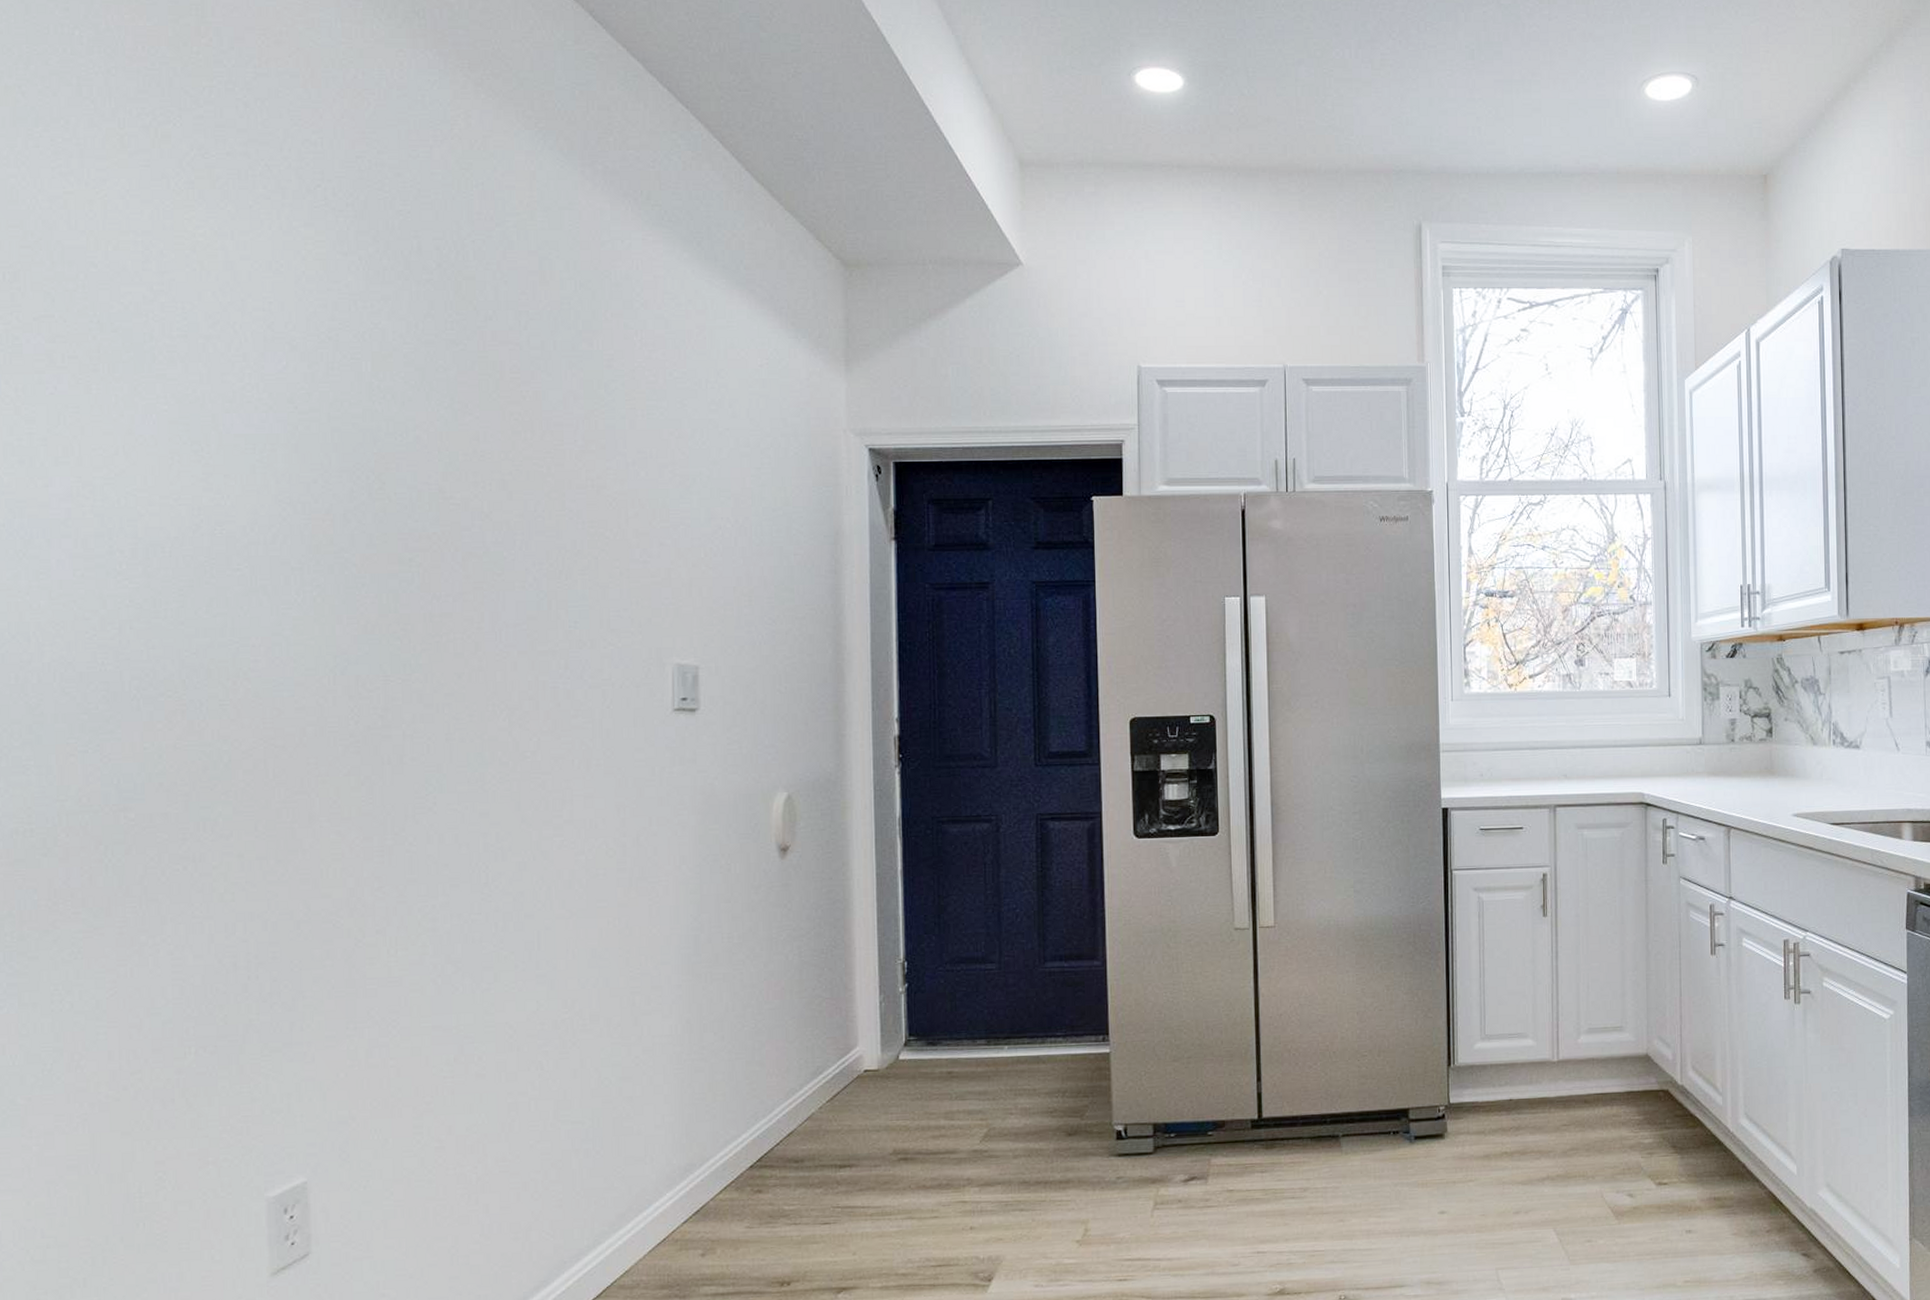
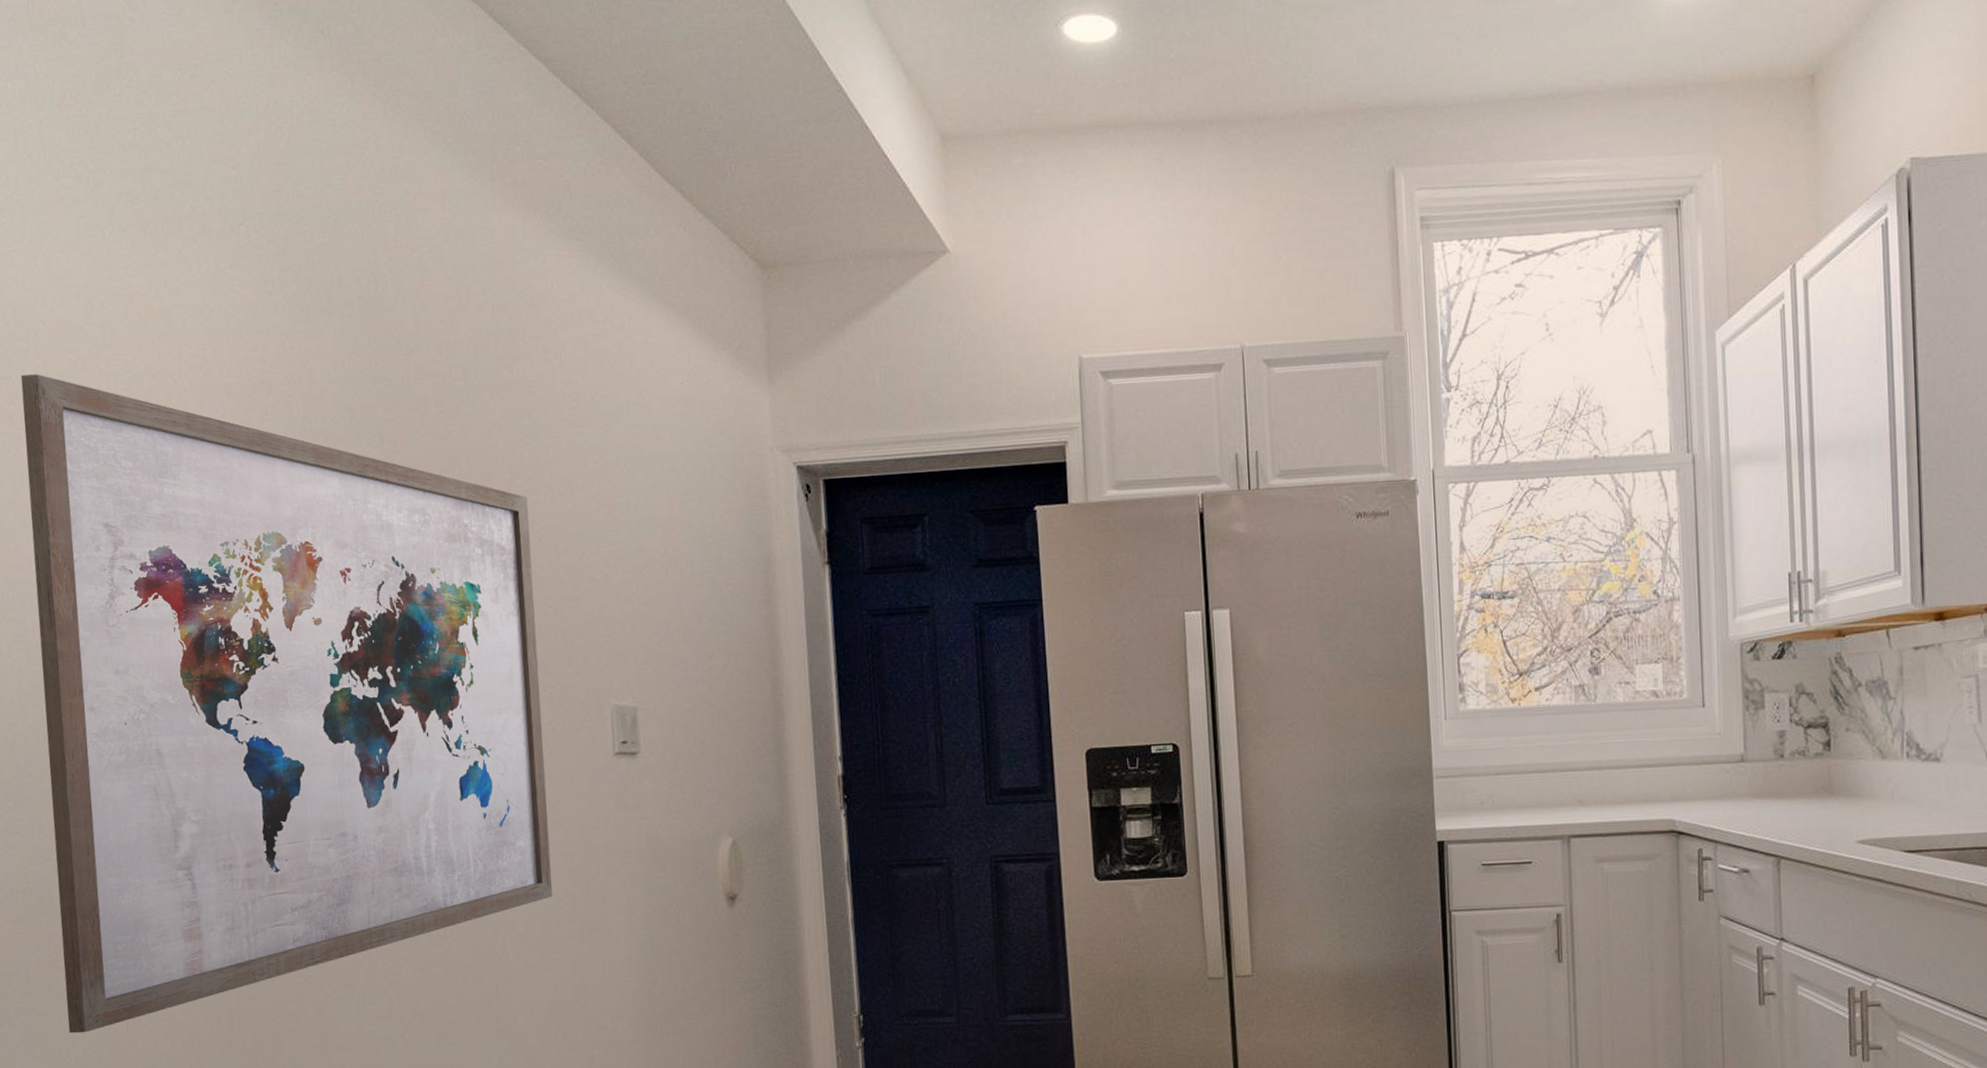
wall art: none [63,315,603,979] -> present [20,374,553,1034]

